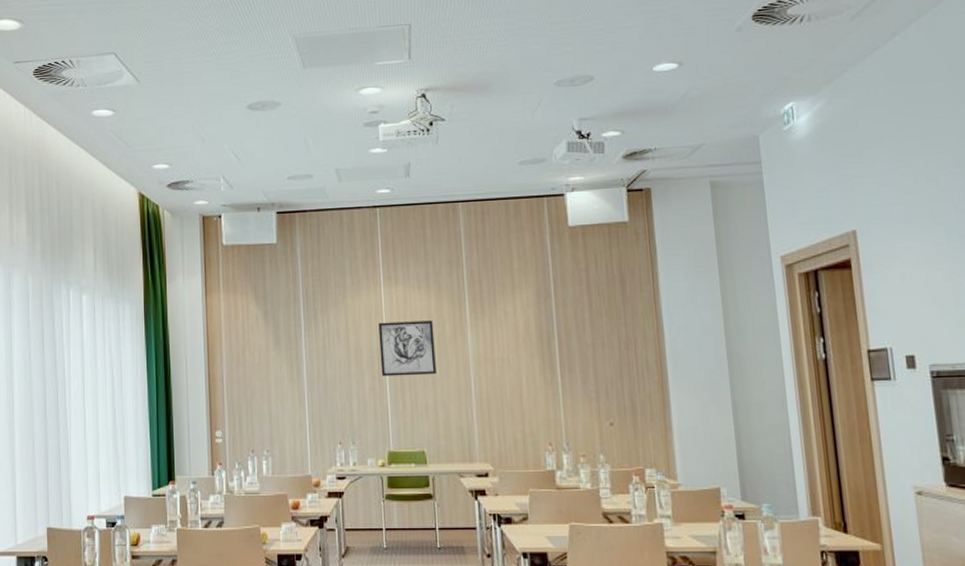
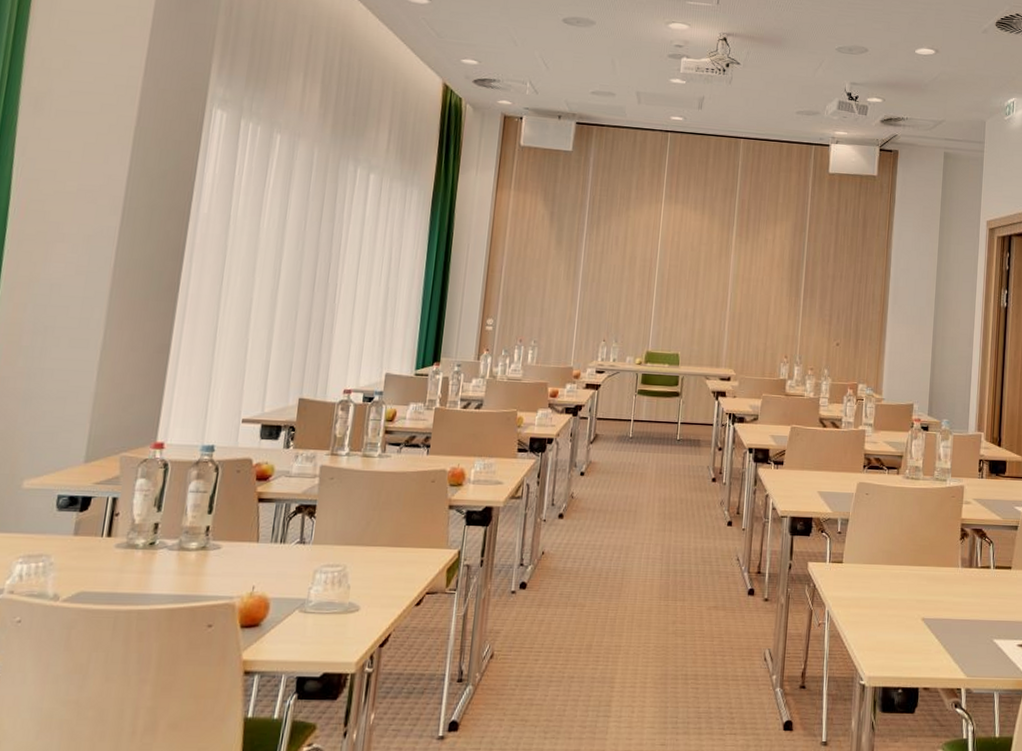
wall art: present [378,320,436,377] -> none [650,235,703,288]

